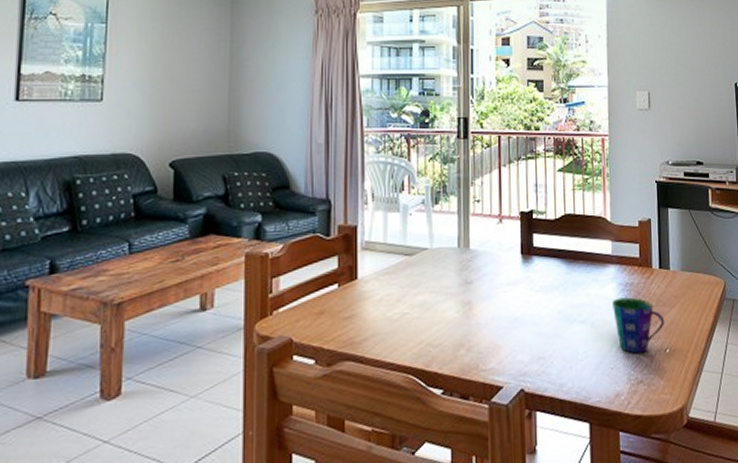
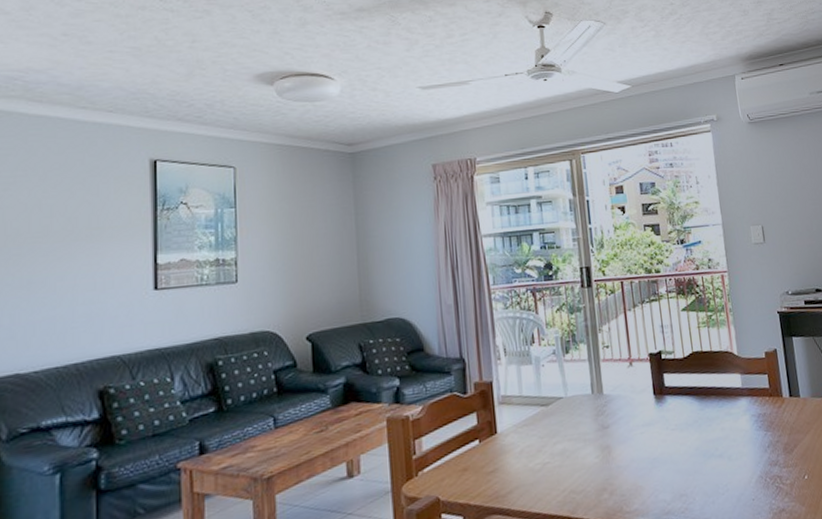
cup: present [612,297,665,354] -> none [747,427,801,483]

